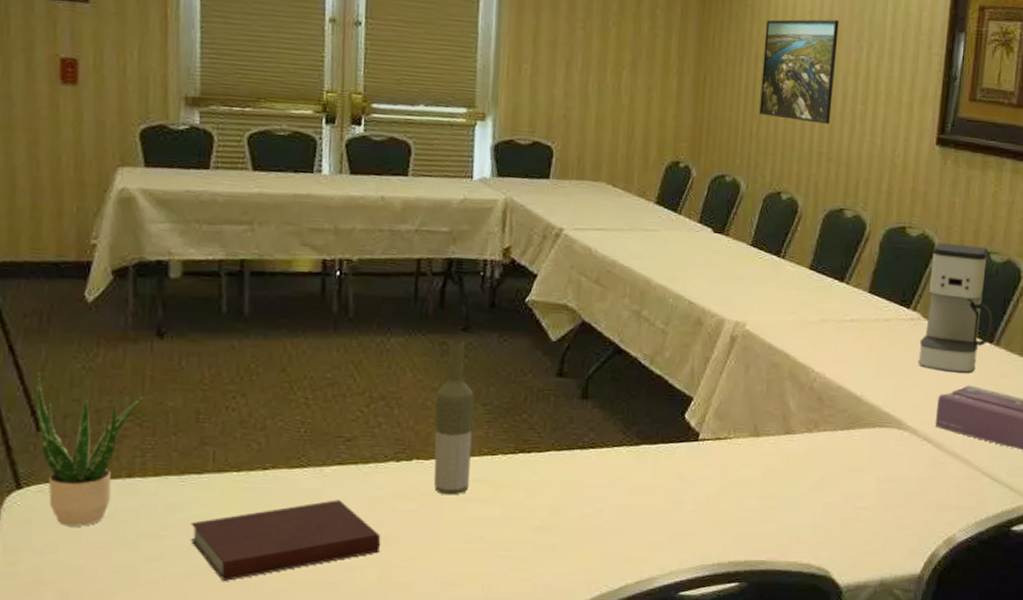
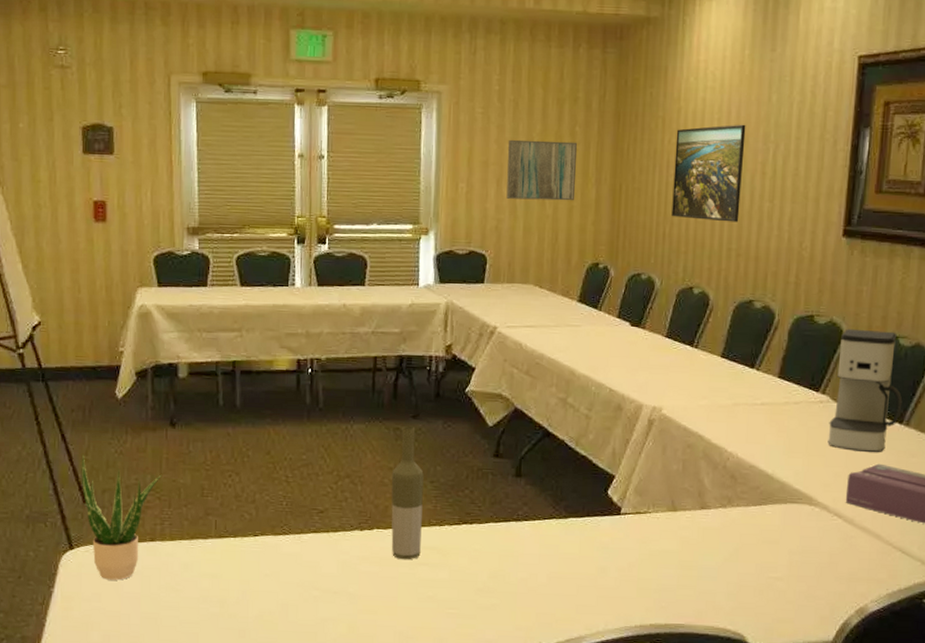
notebook: present [190,500,381,581] -> none [199,562,349,628]
wall art: none [577,18,658,92] -> present [506,139,578,201]

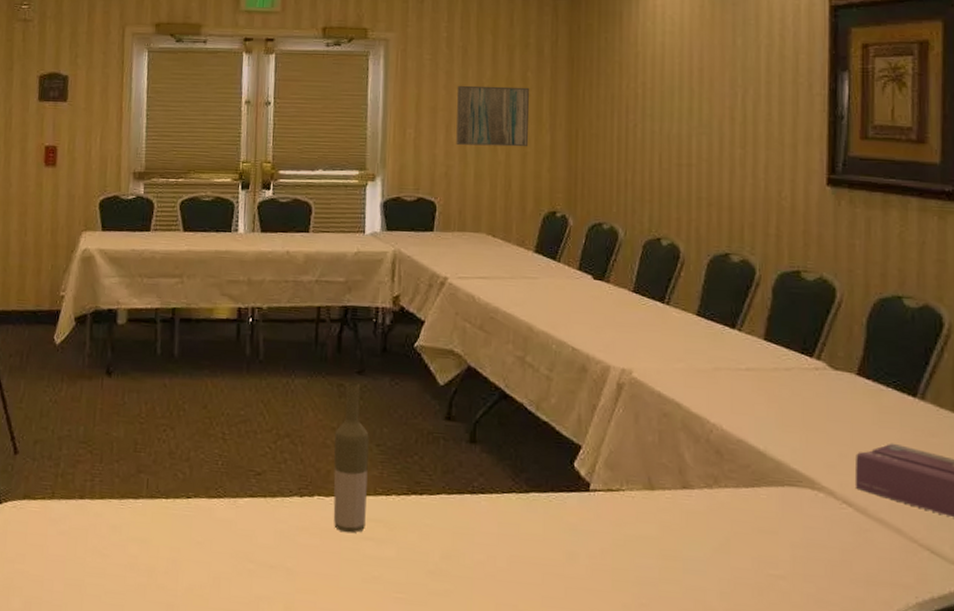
potted plant: present [81,455,162,580] -> none [14,402,95,541]
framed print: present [671,124,746,222] -> none [633,68,710,170]
coffee maker: present [827,328,903,453] -> none [828,286,914,431]

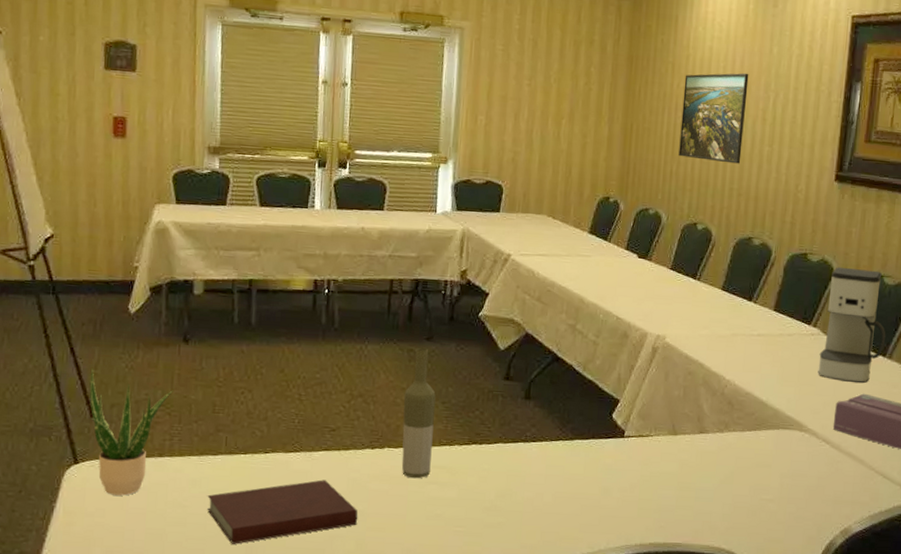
potted plant: none [14,402,95,541] -> present [89,369,173,496]
notebook: none [127,530,287,601] -> present [207,479,358,544]
wall art: present [456,85,530,147] -> none [523,76,592,138]
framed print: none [633,68,710,170] -> present [678,73,749,164]
coffee maker: none [828,286,914,431] -> present [817,267,886,384]

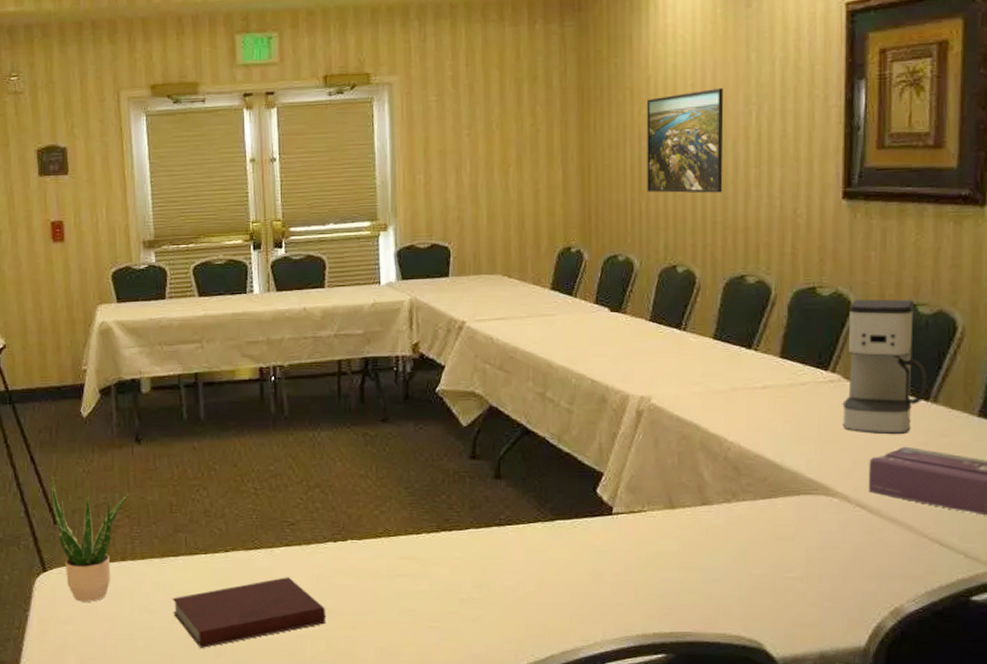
bottle: present [401,347,436,479] -> none [363,430,398,572]

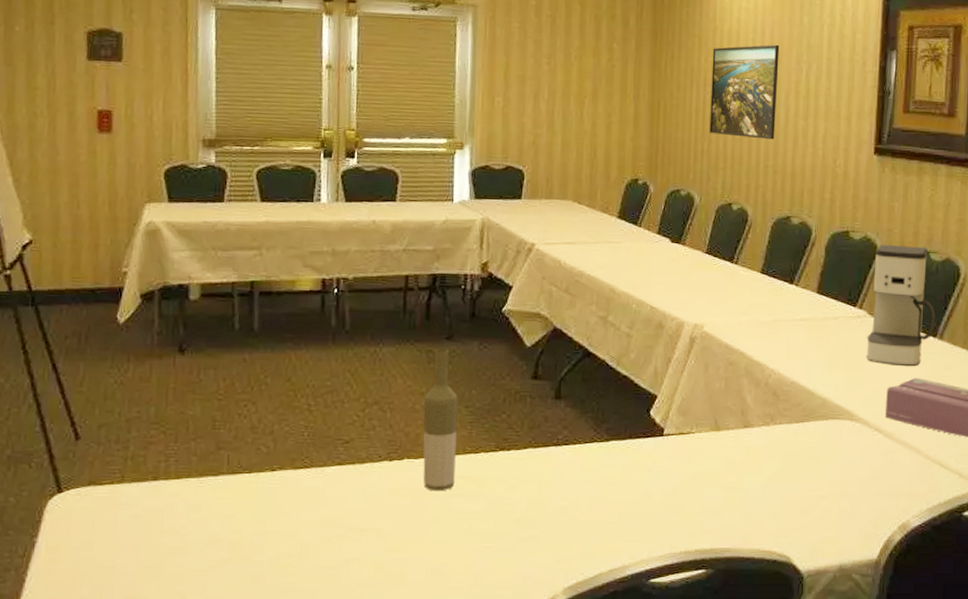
potted plant: present [50,476,130,602] -> none [74,386,168,526]
notebook: present [172,577,326,648] -> none [208,497,377,574]
bottle: none [363,430,398,572] -> present [423,347,458,492]

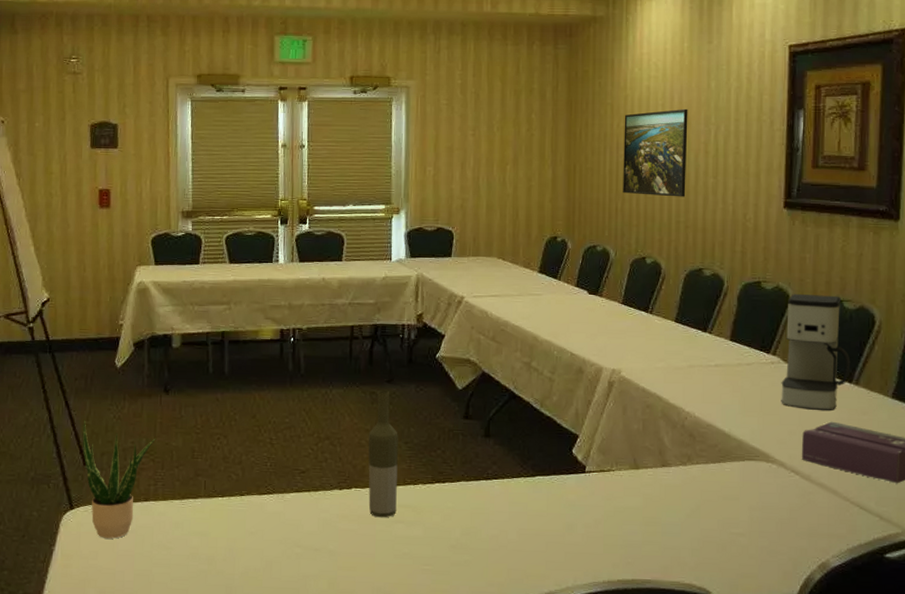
potted plant: none [74,386,168,526] -> present [82,420,156,539]

